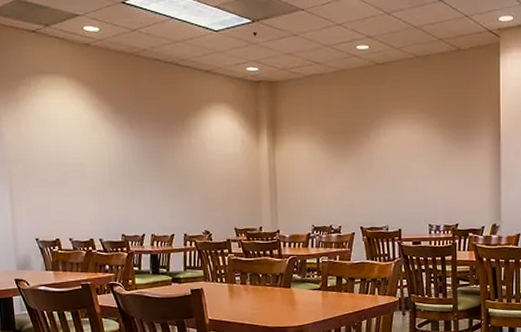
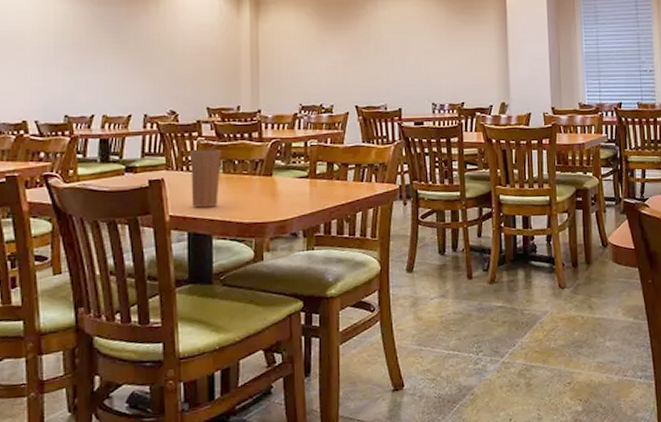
cup: none [223,256,248,313] -> present [191,140,222,208]

